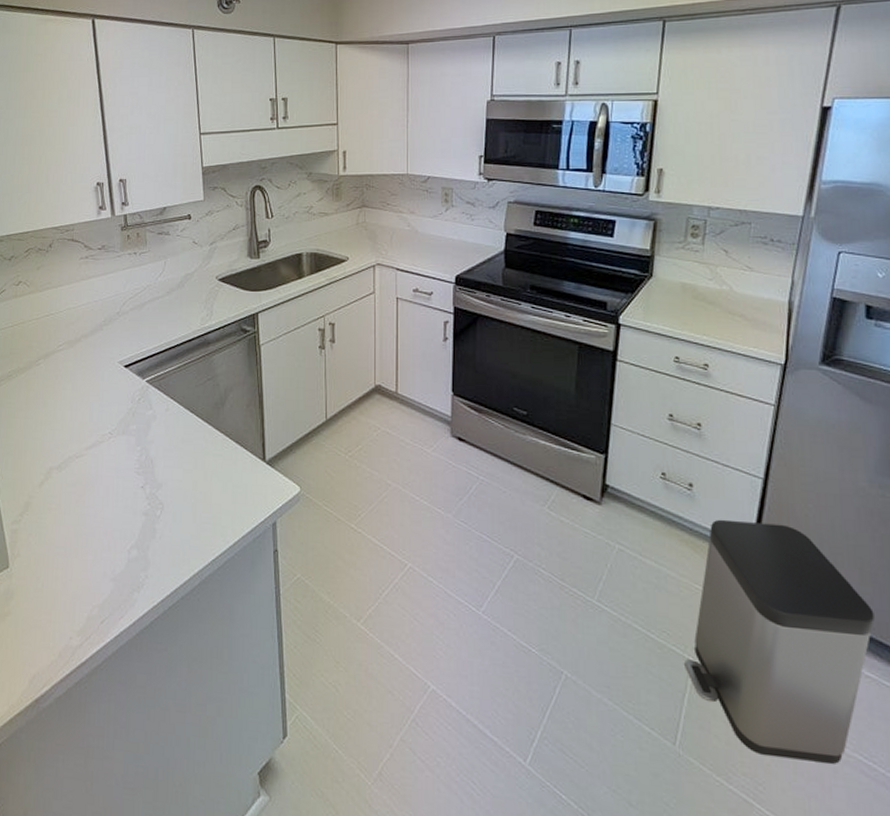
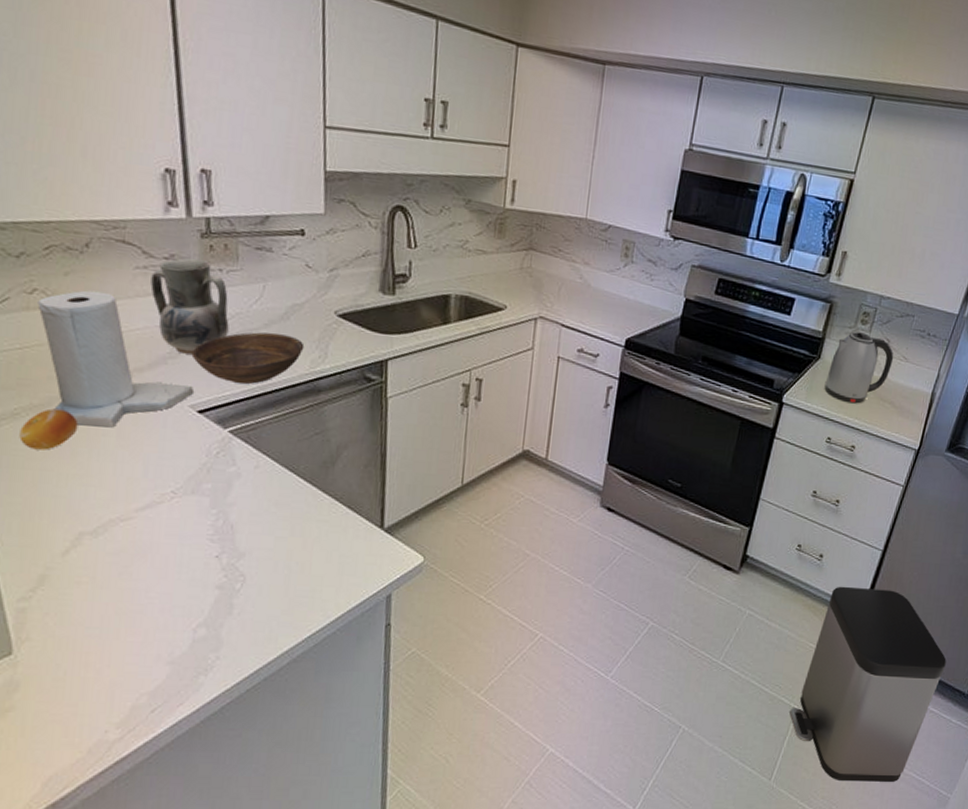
fruit: none [12,370,48,403] -> present [19,408,79,450]
paper towel: none [22,279,122,383] -> present [37,290,195,428]
ceramic jug: none [90,247,143,321] -> present [150,258,229,355]
bowl: none [118,299,196,342] -> present [191,332,305,385]
kettle: none [662,246,736,320] -> present [824,332,894,404]

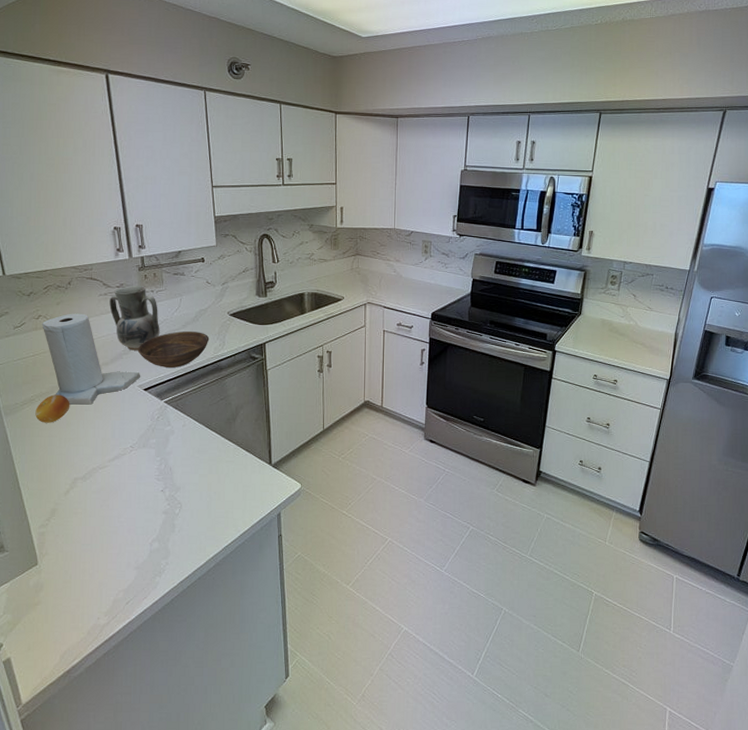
pedal bin: present [789,586,947,782] -> none [588,492,715,652]
kettle: present [824,332,894,404] -> none [587,291,640,347]

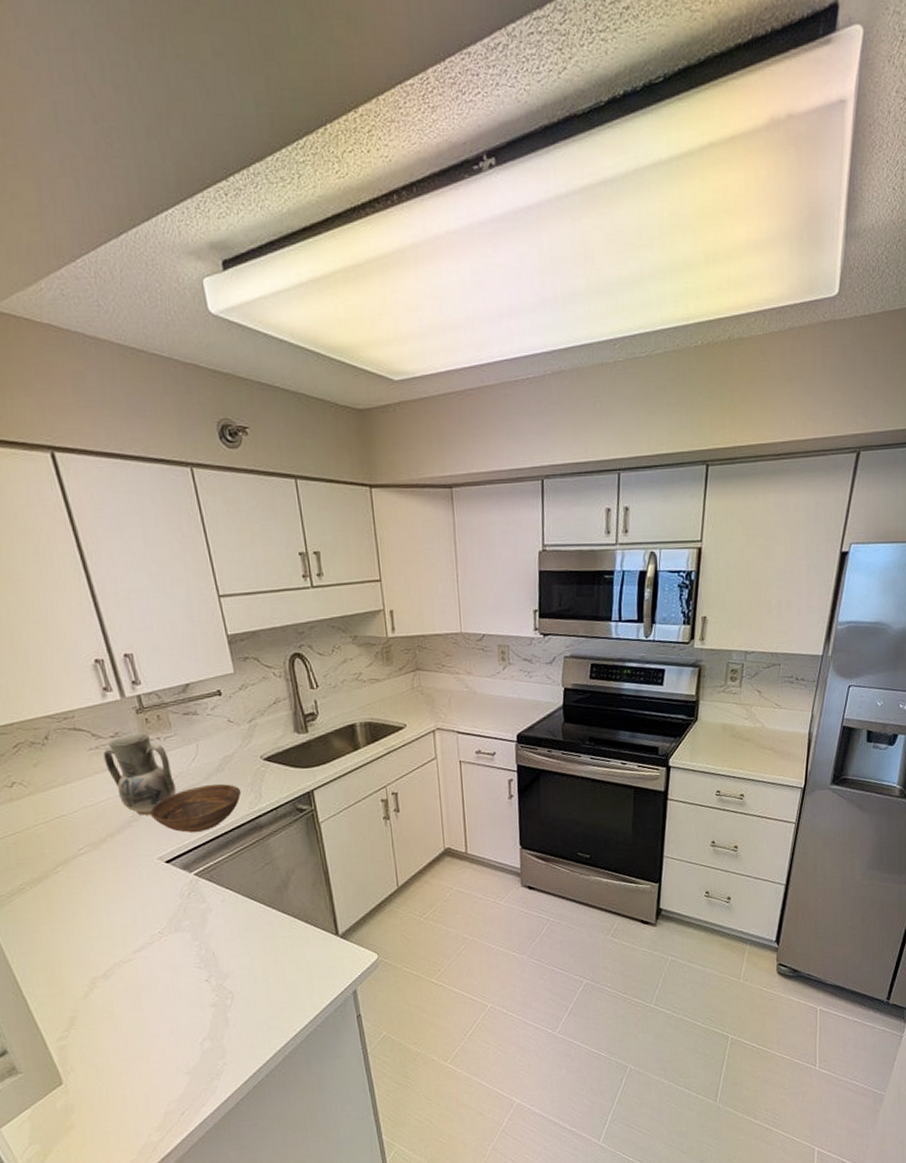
fruit: present [35,394,70,423] -> none [28,879,73,916]
paper towel: present [42,313,141,405] -> none [18,774,160,890]

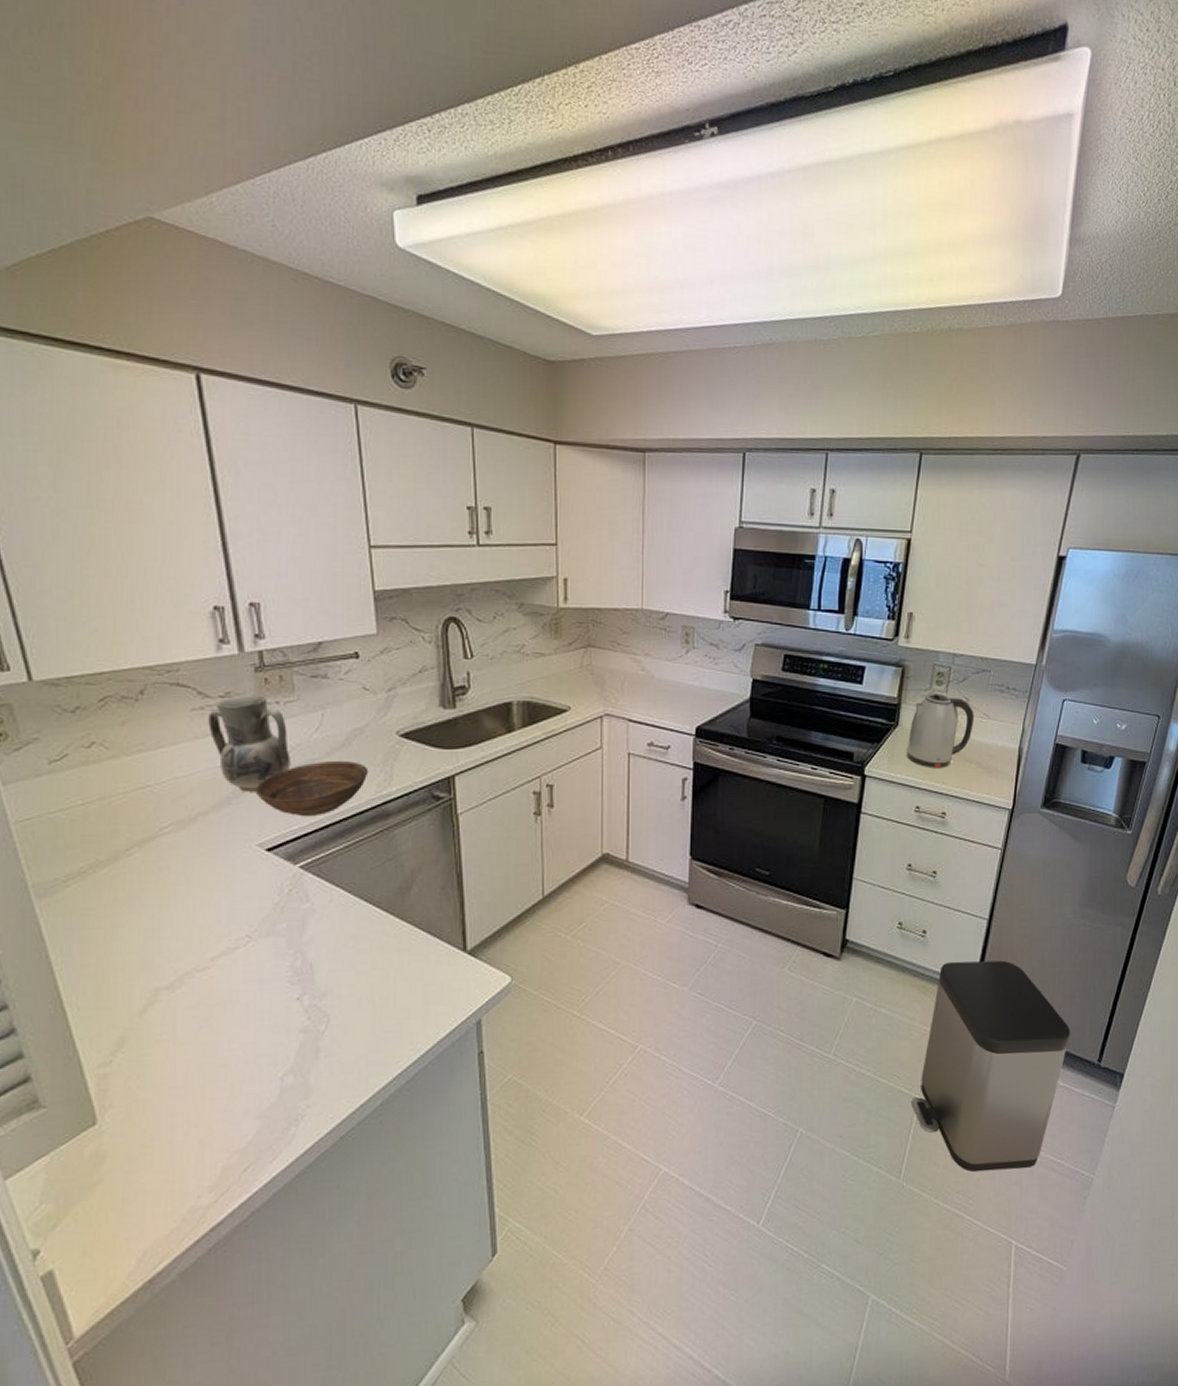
kettle: none [706,689,767,756] -> present [906,694,975,768]
pedal bin: none [723,919,862,1094] -> present [911,960,1070,1172]

